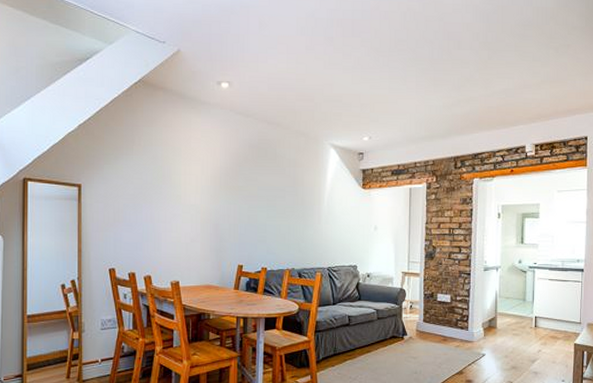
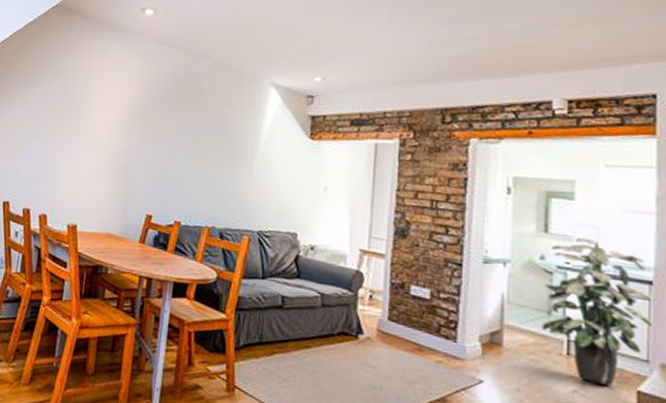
indoor plant: none [520,245,585,344] -> present [541,238,655,387]

